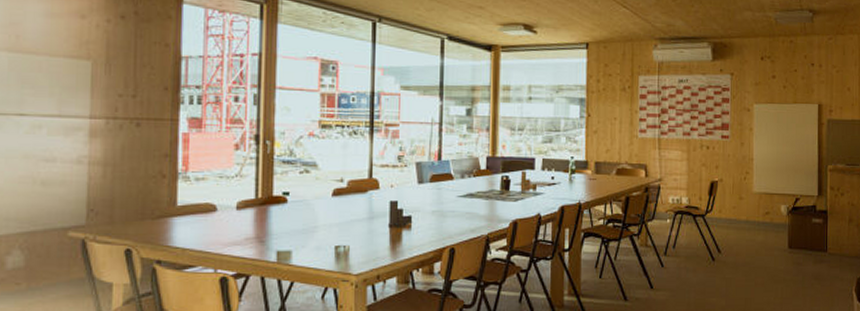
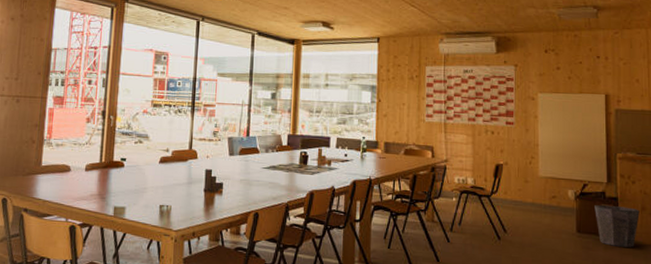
waste bin: none [805,218,847,260] -> present [594,204,640,247]

